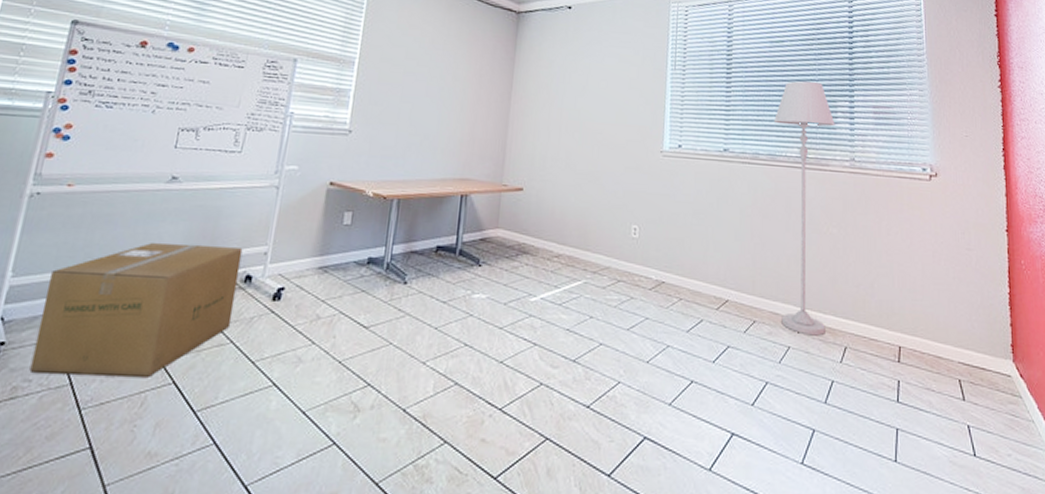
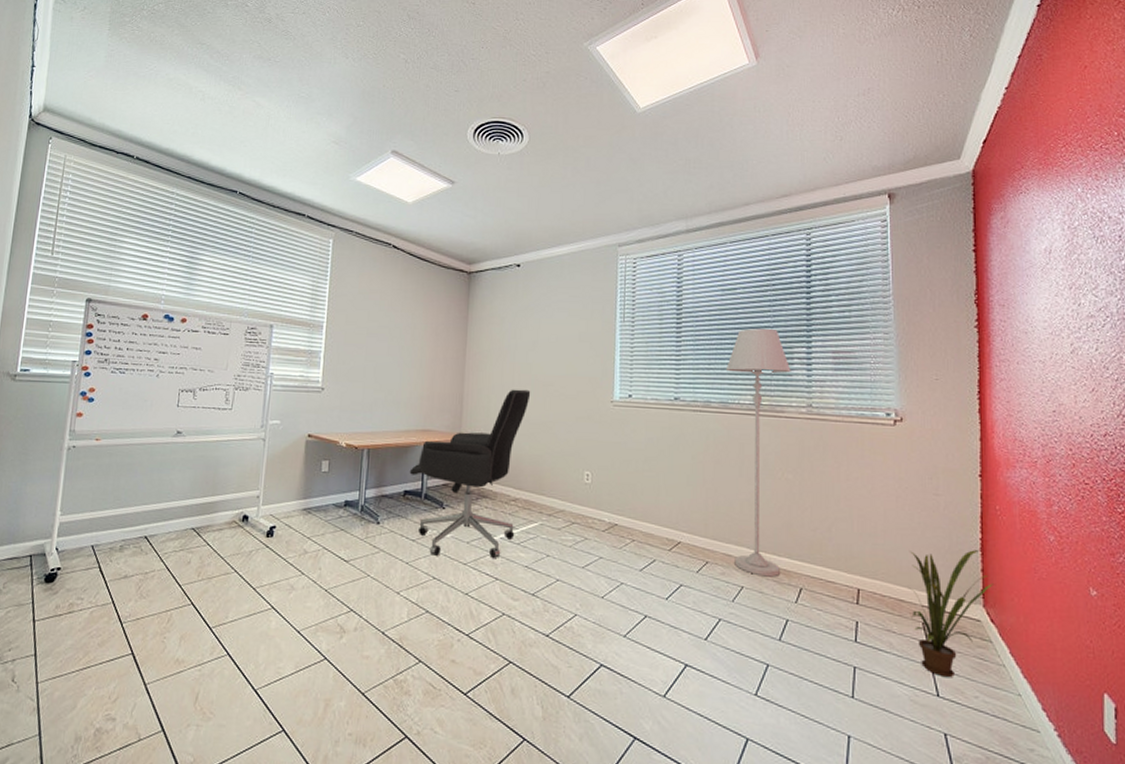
box: present [29,243,243,379] -> none [81,488,239,600]
office chair: none [443,136,579,322] -> present [409,389,531,559]
house plant: none [945,304,1021,435] -> present [909,550,994,677]

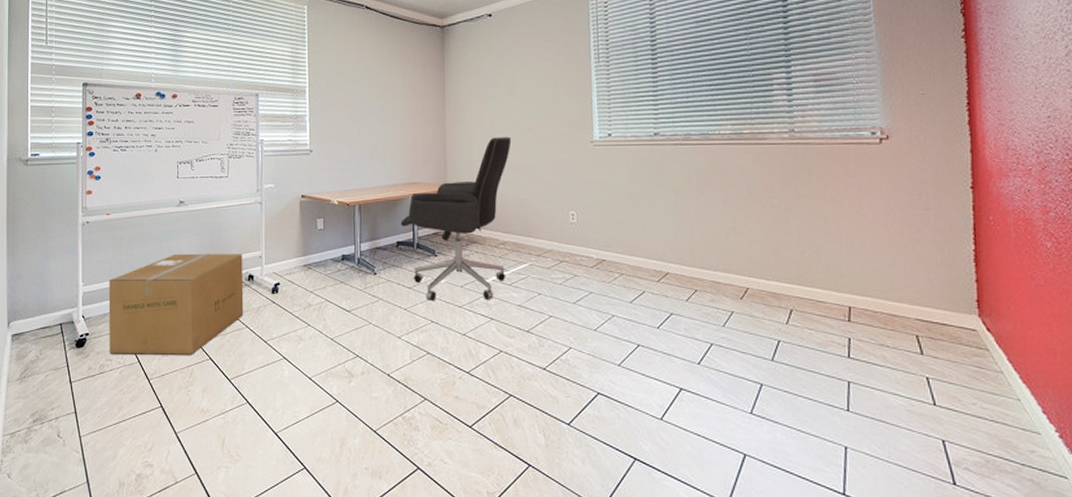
box: none [81,488,239,600] -> present [108,253,244,356]
floor lamp: present [726,328,791,577] -> none [705,56,771,301]
house plant: present [909,550,994,677] -> none [900,262,989,386]

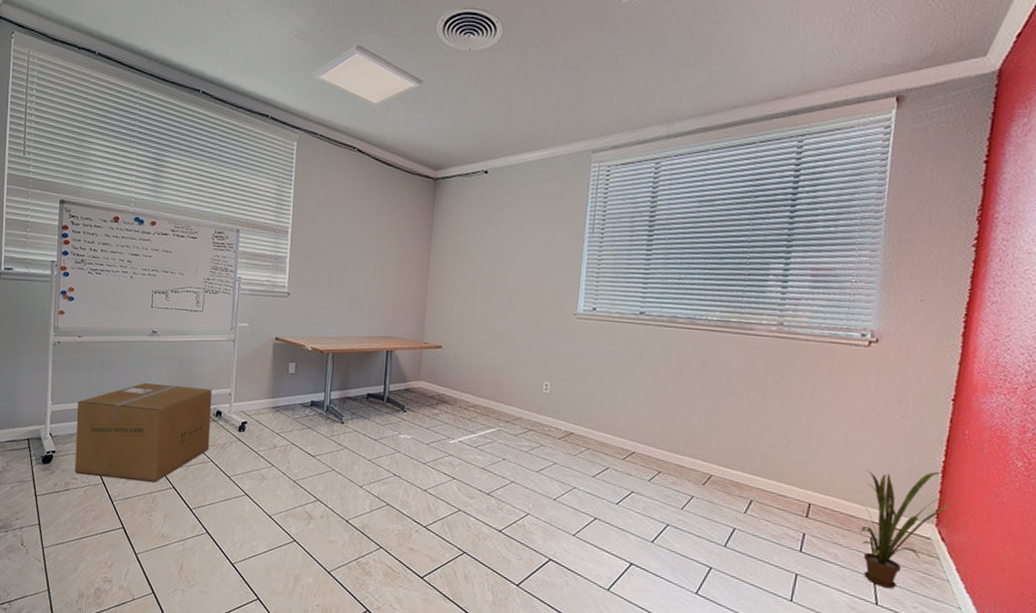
office chair: present [400,136,512,301] -> none [372,299,494,460]
house plant: none [900,262,989,386] -> present [860,470,950,588]

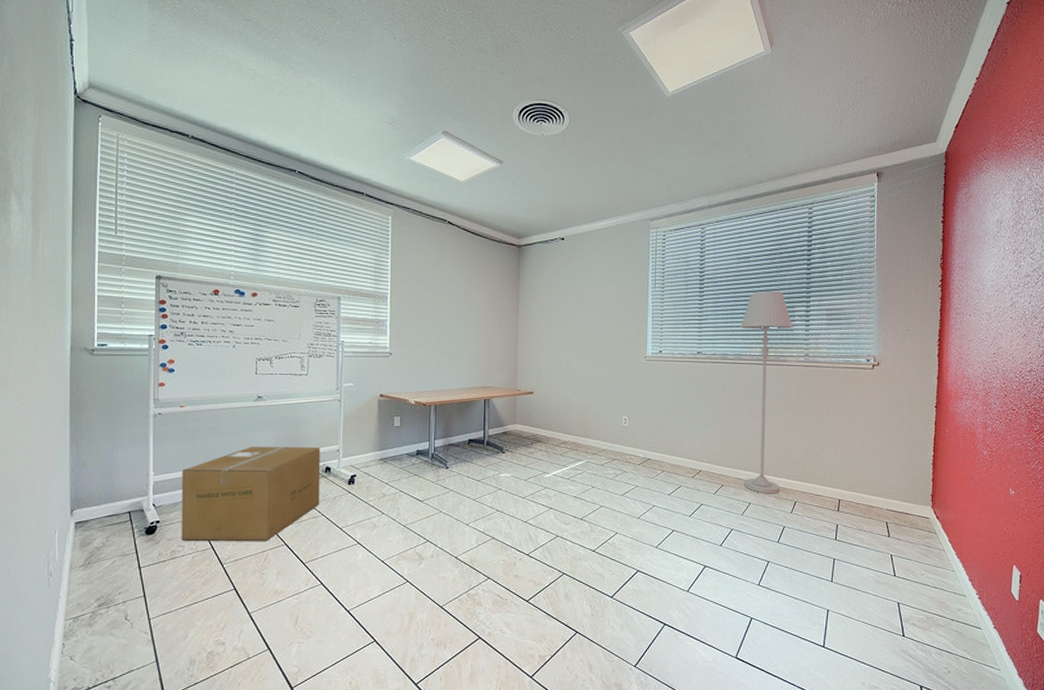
floor lamp: none [687,242,765,489] -> present [740,291,793,494]
house plant: present [860,470,950,588] -> none [878,465,940,561]

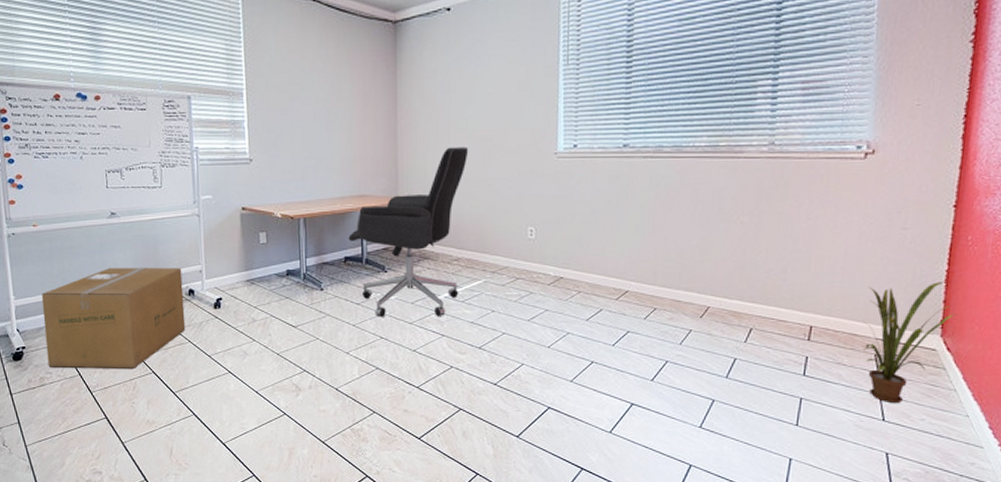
office chair: none [472,349,576,493] -> present [348,146,469,317]
floor lamp: present [740,291,793,494] -> none [681,60,754,320]
house plant: none [878,465,940,561] -> present [863,282,955,403]

